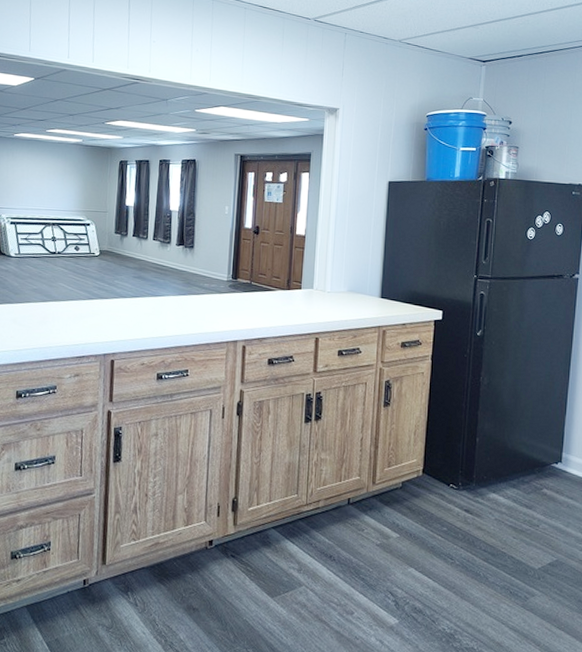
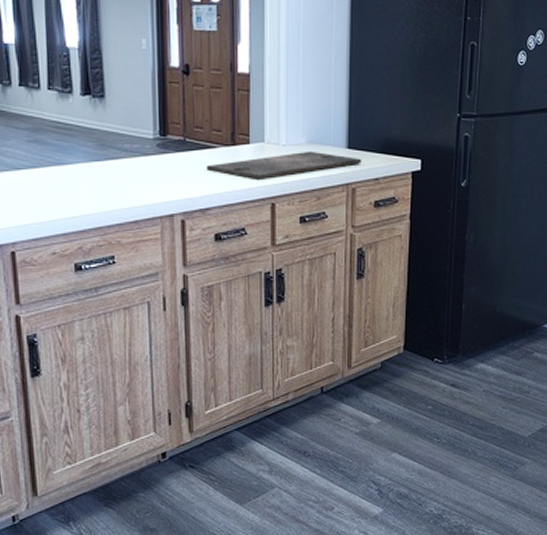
cutting board: none [266,297,392,319] -> present [206,151,361,181]

